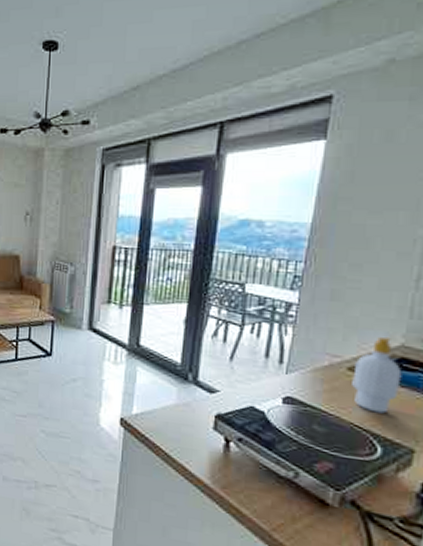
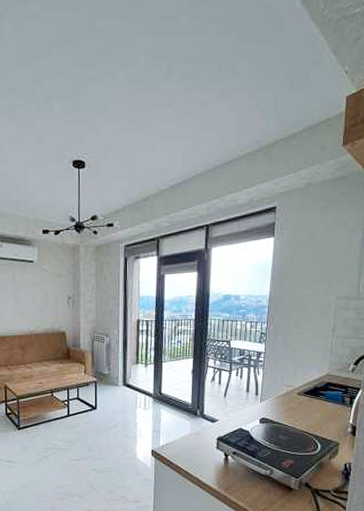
soap bottle: present [352,336,402,414] -> none [301,369,329,421]

